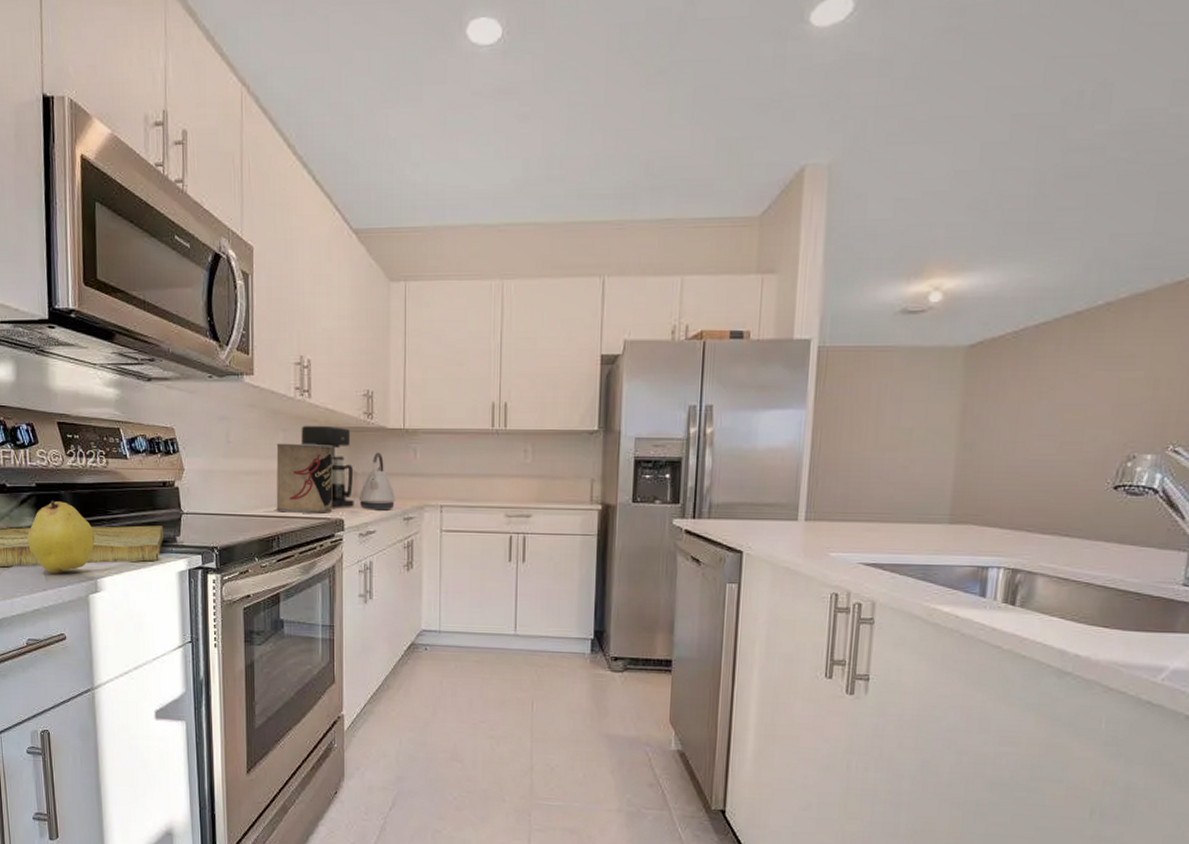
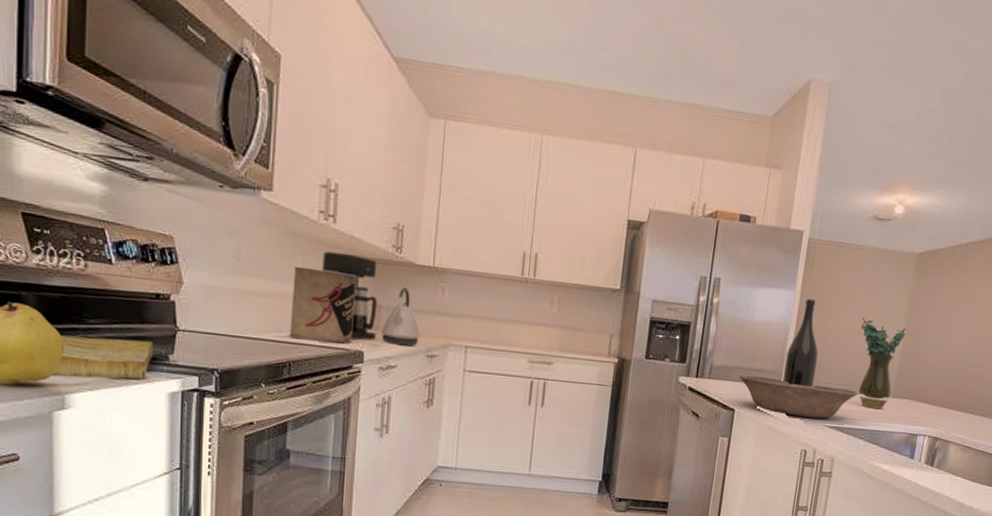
bowl: none [745,511,901,555] -> present [739,375,859,419]
wine bottle: none [800,416,843,520] -> present [783,298,819,388]
vase: none [896,430,959,539] -> present [858,317,906,410]

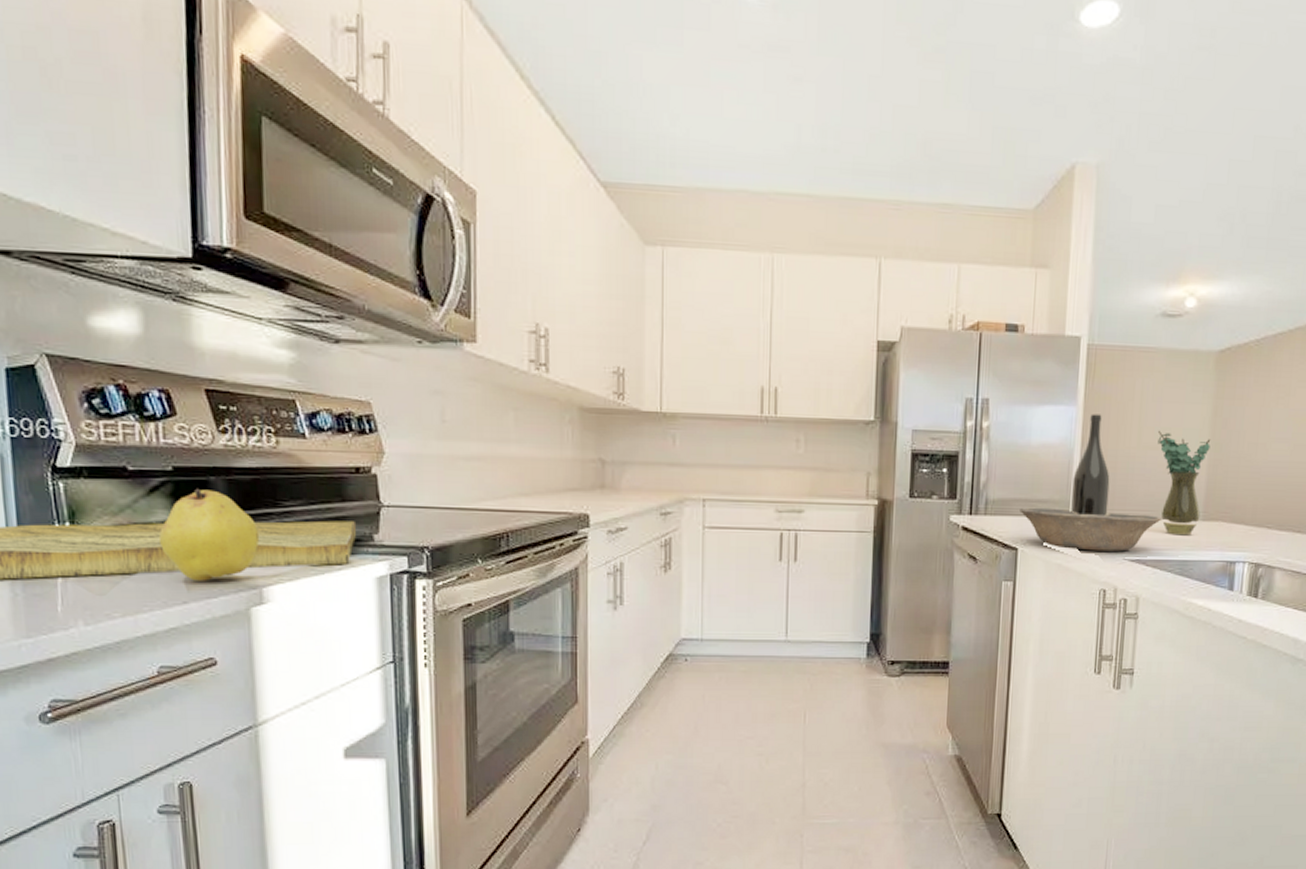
tin can: present [289,266,358,344] -> none [505,424,577,507]
coffee maker: present [322,251,378,341] -> none [537,404,602,503]
kettle: present [380,287,421,347] -> none [606,438,652,504]

